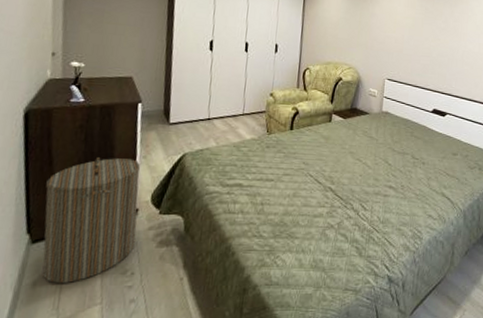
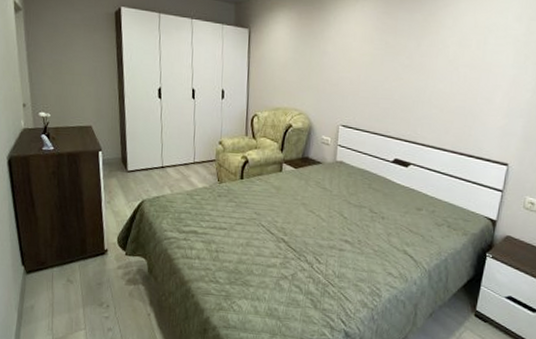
laundry hamper: present [42,157,141,284] -> none [32,201,108,310]

